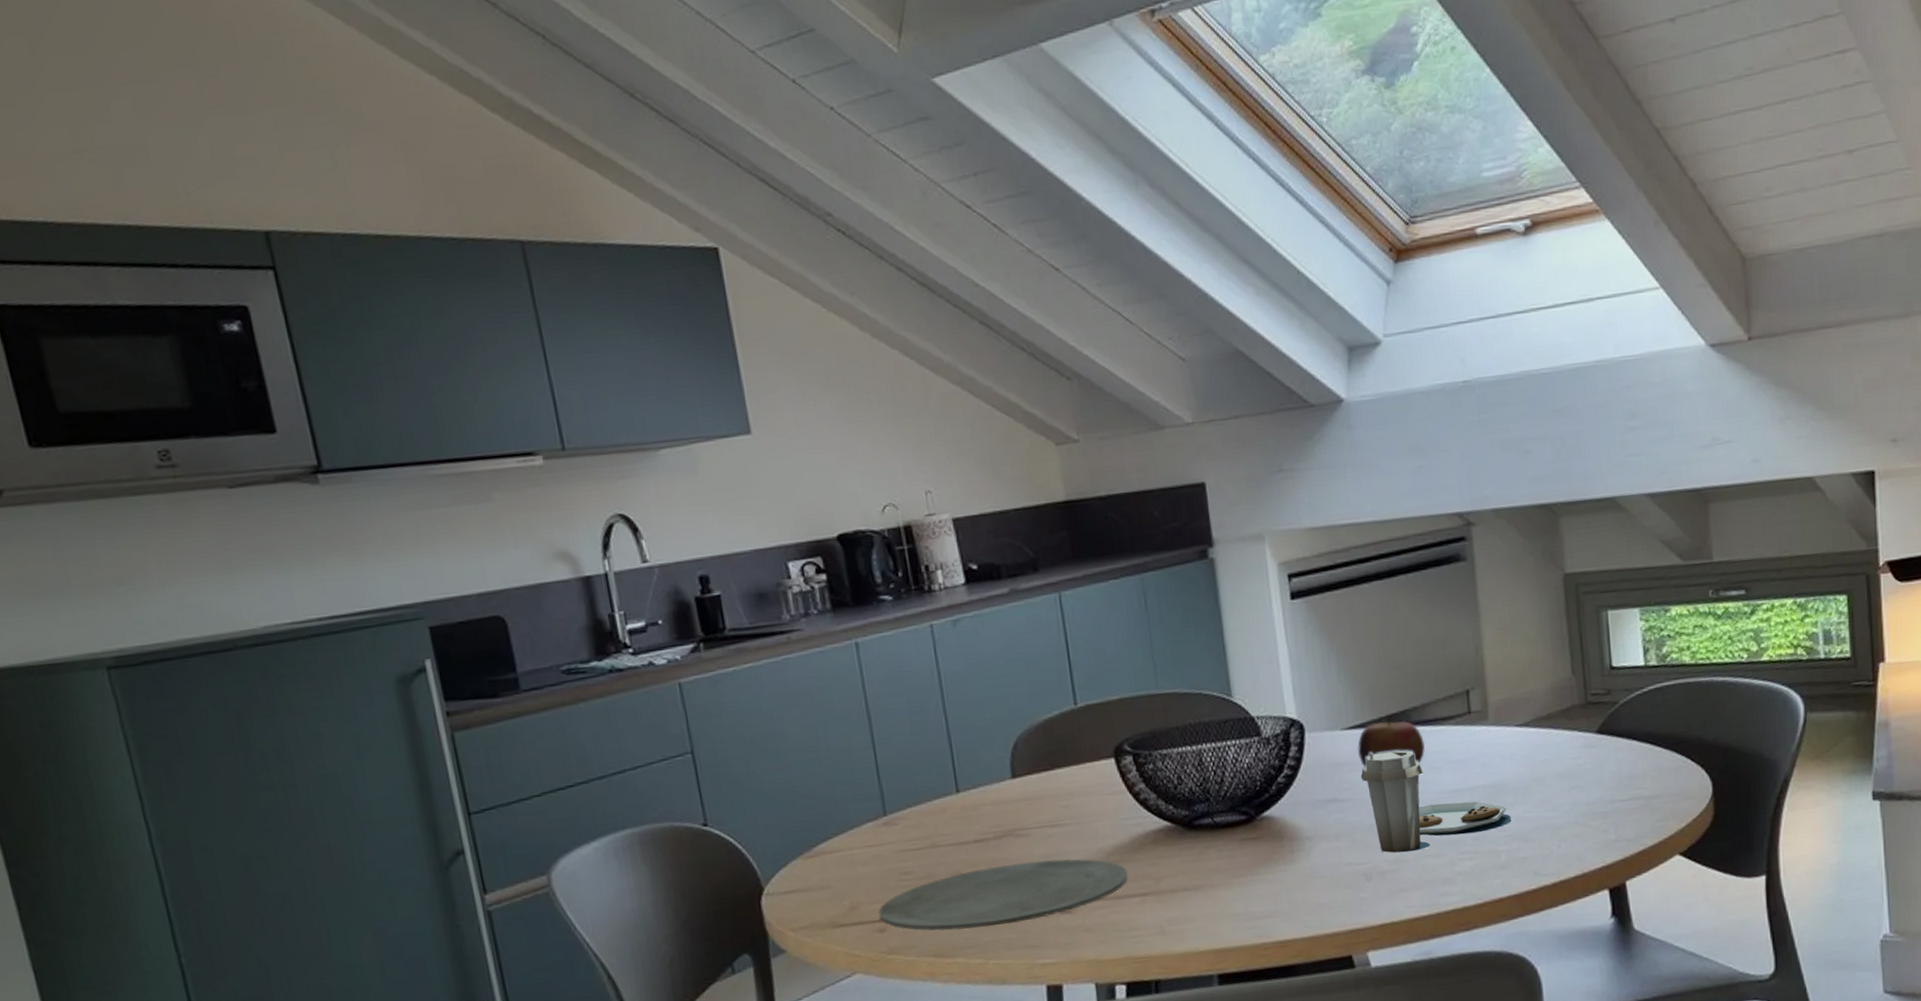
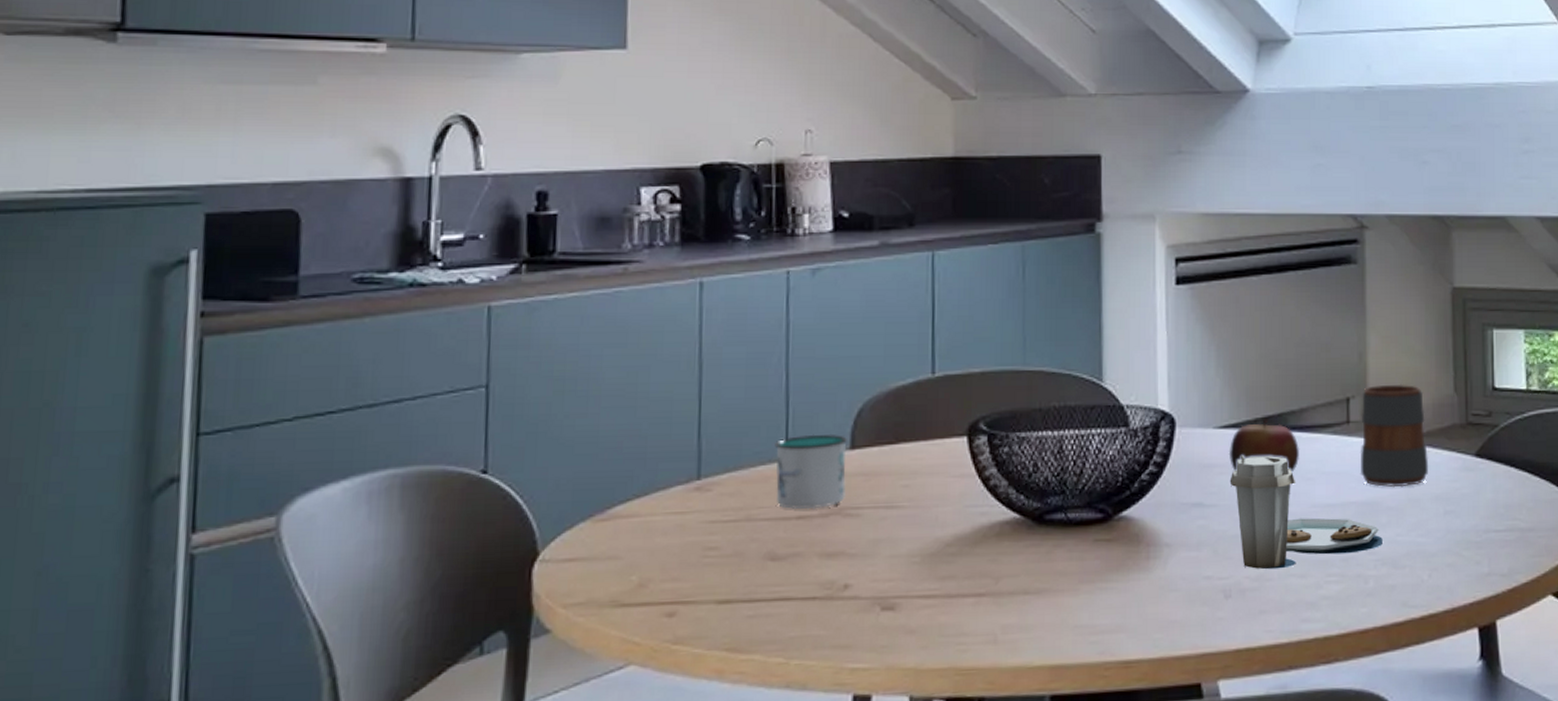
plate: present [878,859,1129,931] -> none [671,545,965,622]
mug: none [945,766,1014,835] -> present [775,433,848,510]
mug: none [1481,672,1551,770] -> present [1360,384,1428,488]

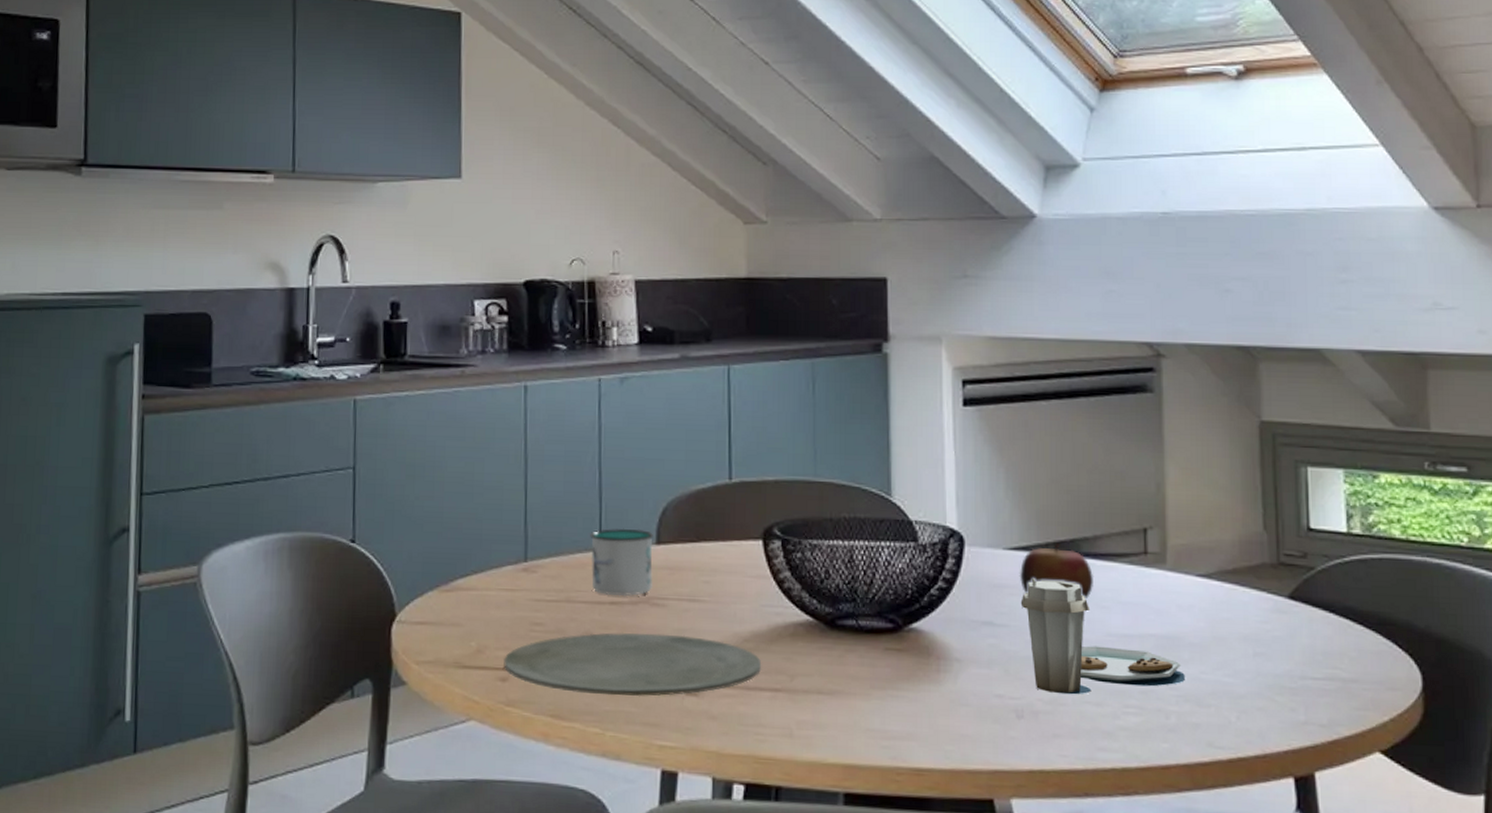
plate: none [671,545,965,622] -> present [504,632,762,697]
mug: present [1360,384,1428,488] -> none [1159,517,1235,624]

